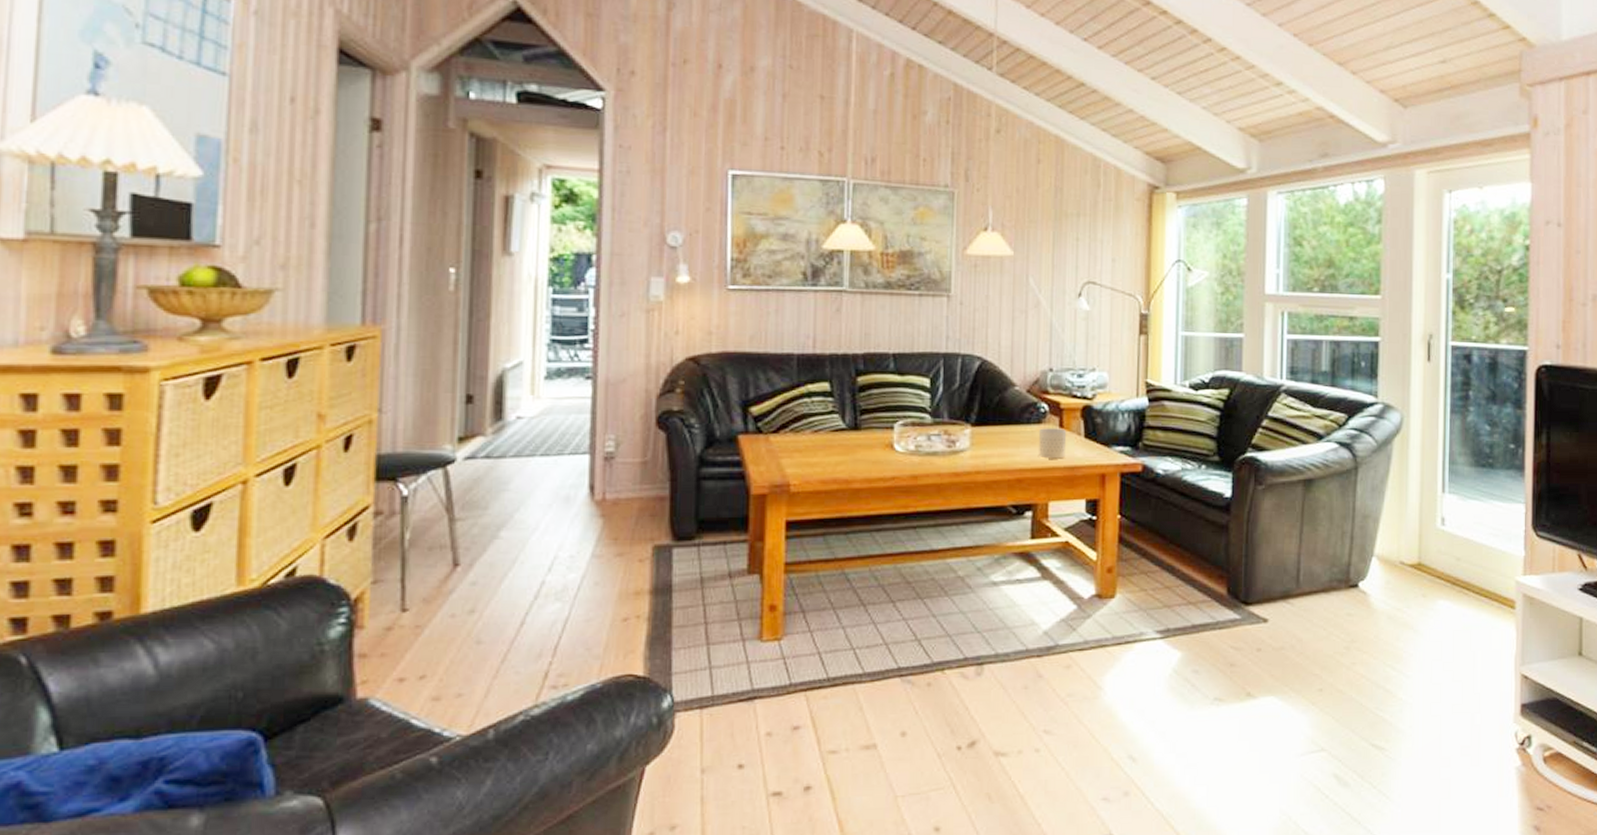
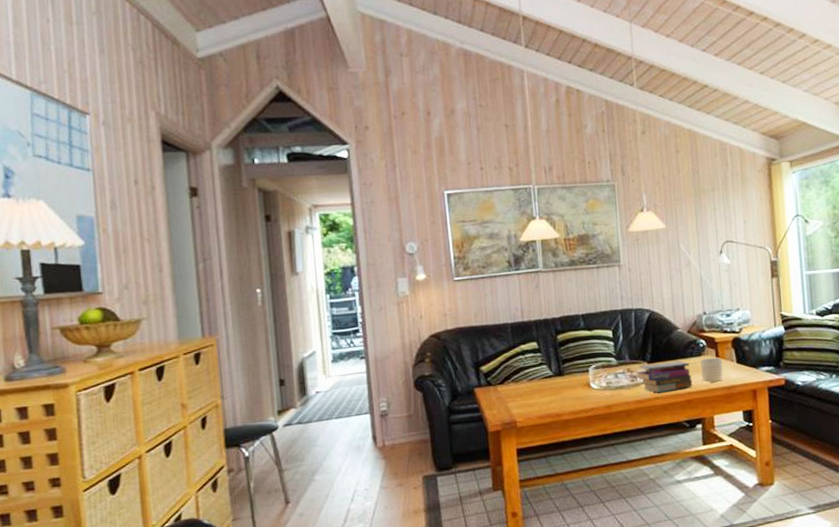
books: none [956,427,1027,466] -> present [636,361,693,393]

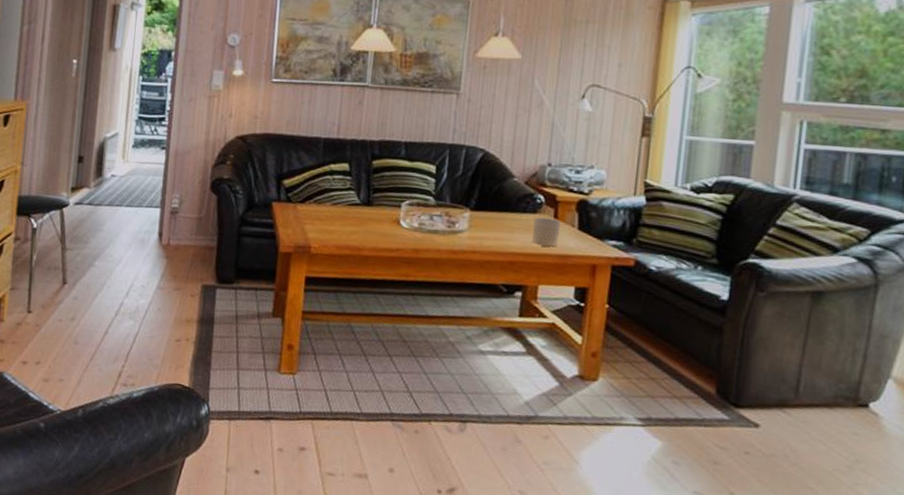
books: present [636,361,693,393] -> none [455,211,521,248]

